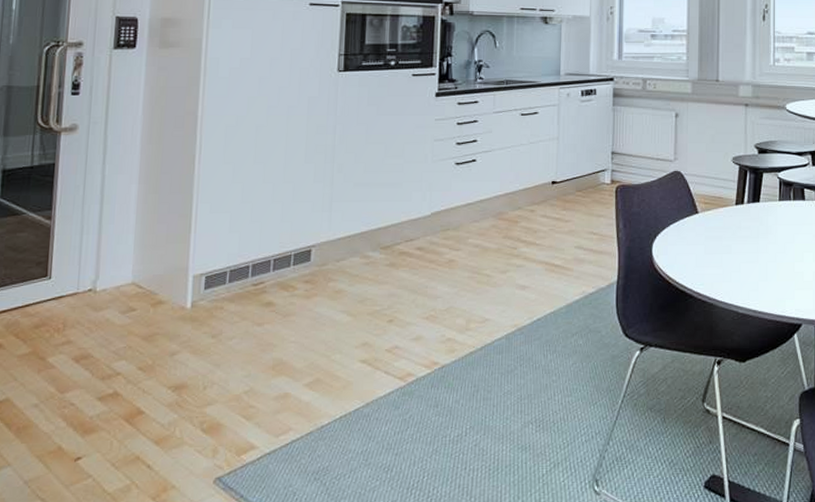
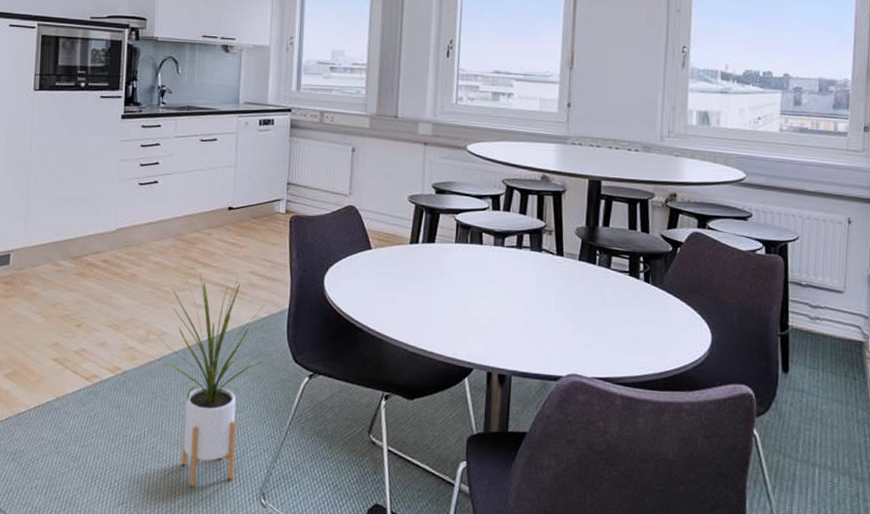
house plant: none [479,253,593,483] -> present [158,274,266,487]

